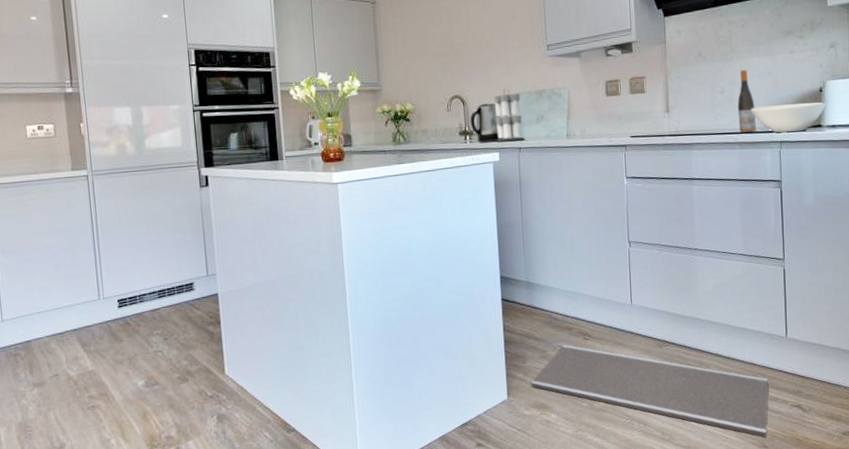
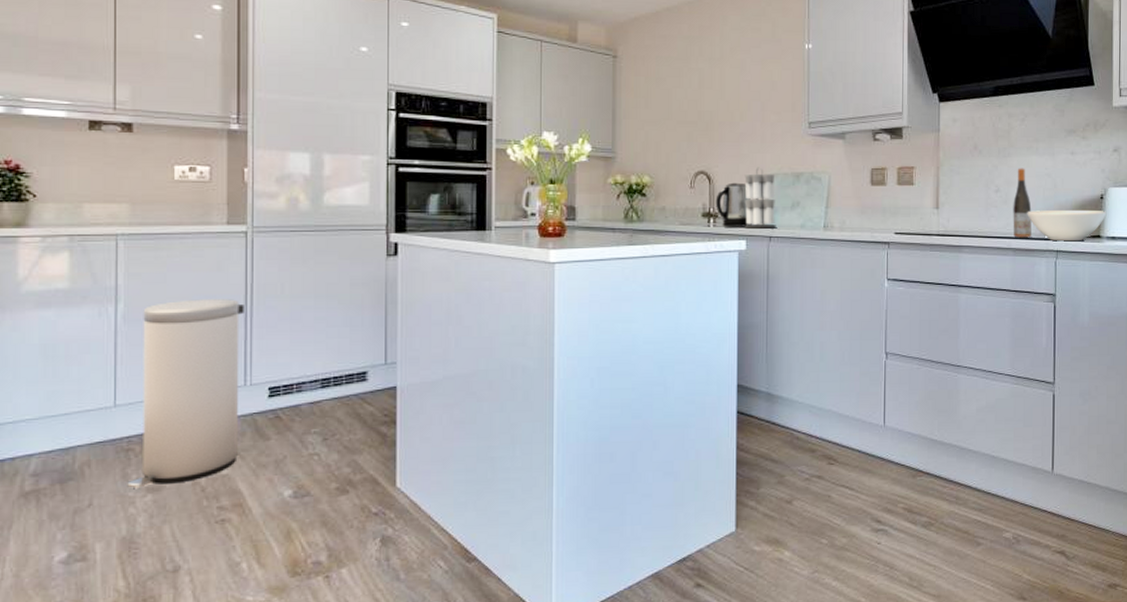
pedal bin: none [15,230,99,384] -> present [127,299,244,488]
door mat: present [530,345,768,438] -> none [763,470,1030,588]

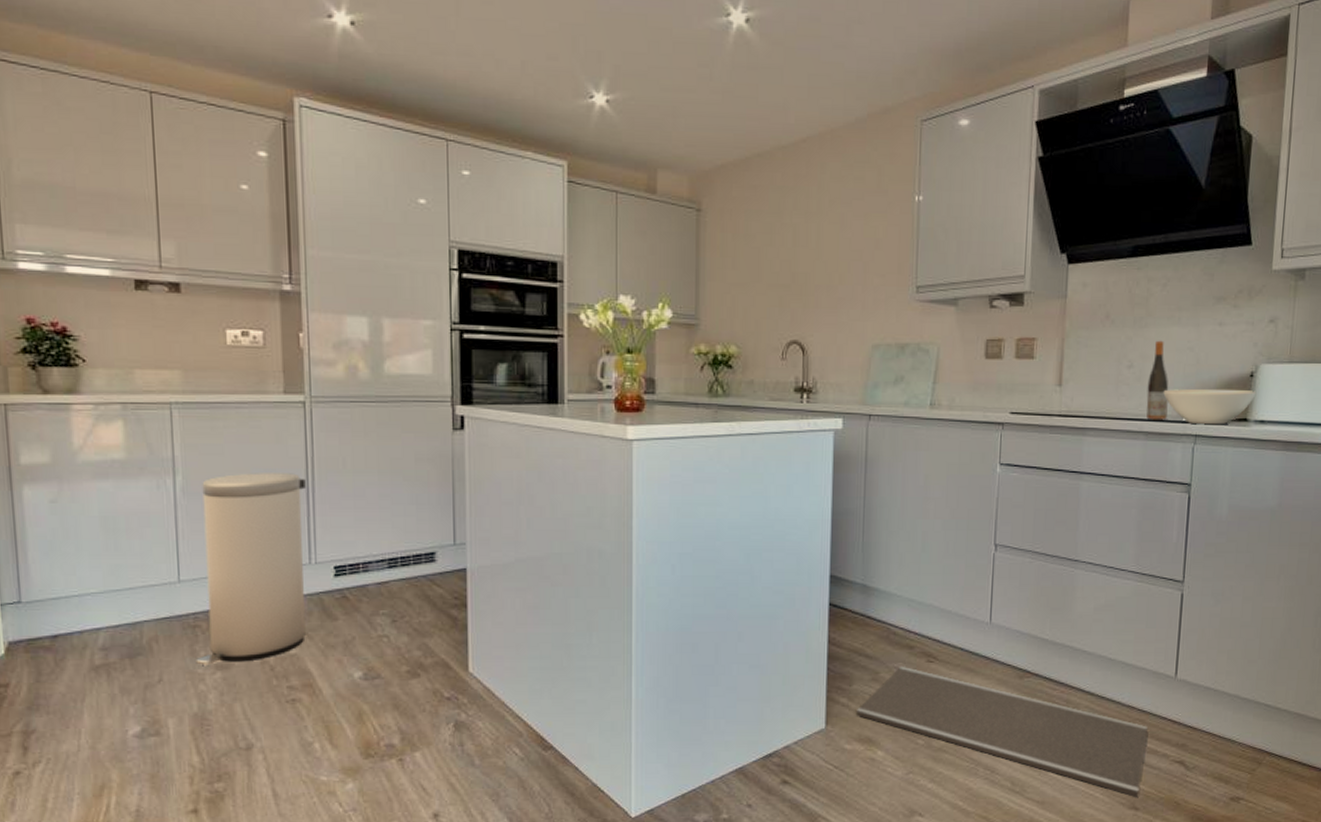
kettle: present [715,182,753,227] -> none [809,354,851,404]
spice rack: present [744,166,776,230] -> none [841,335,877,407]
door mat: none [763,470,1030,588] -> present [855,667,1148,797]

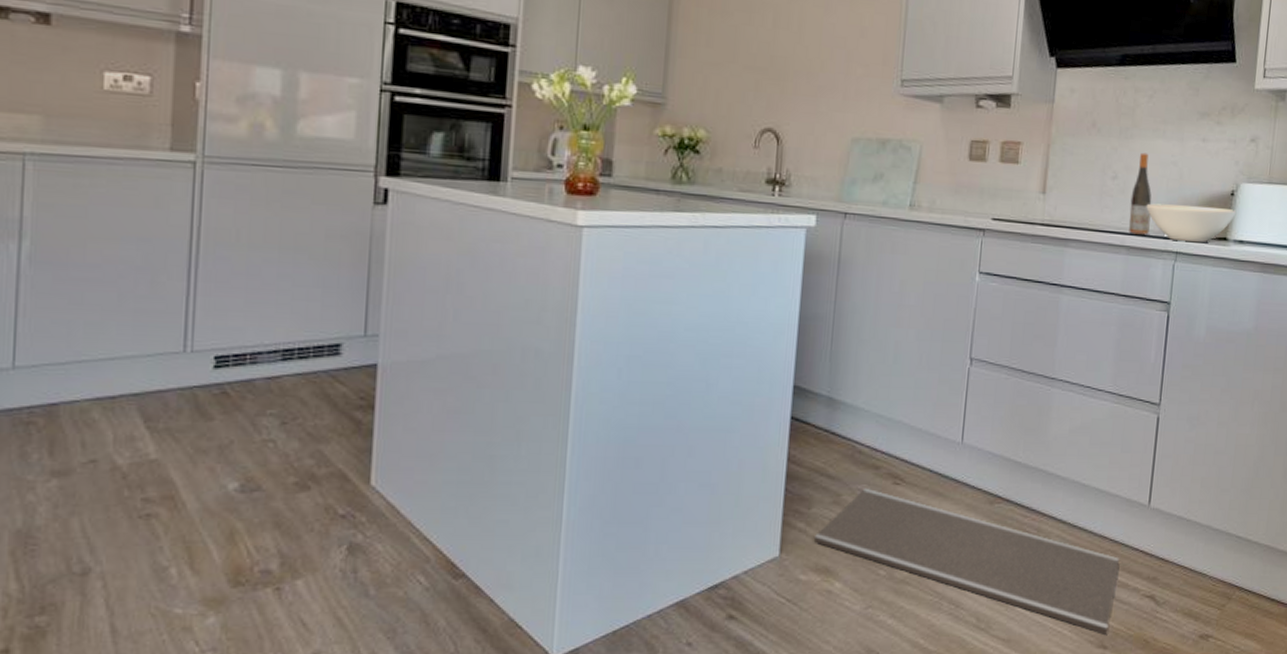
pedal bin: present [196,473,306,665] -> none [25,241,188,471]

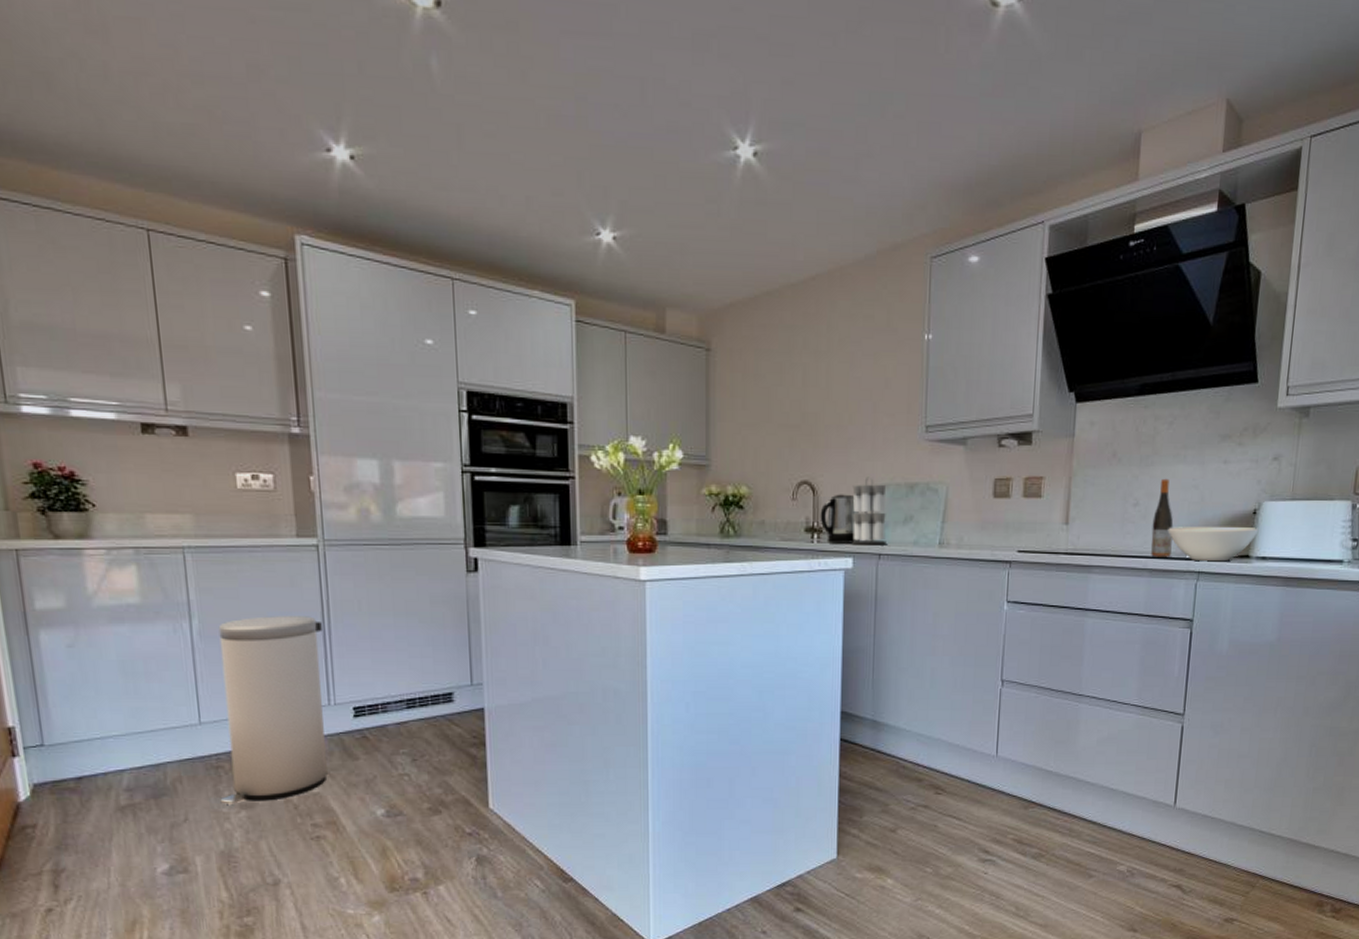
pedal bin: none [25,241,188,471] -> present [218,616,328,804]
kettle: none [783,145,826,200] -> present [820,494,861,544]
door mat: present [813,489,1119,635] -> none [866,799,1147,920]
spice rack: none [815,127,856,204] -> present [851,475,887,547]

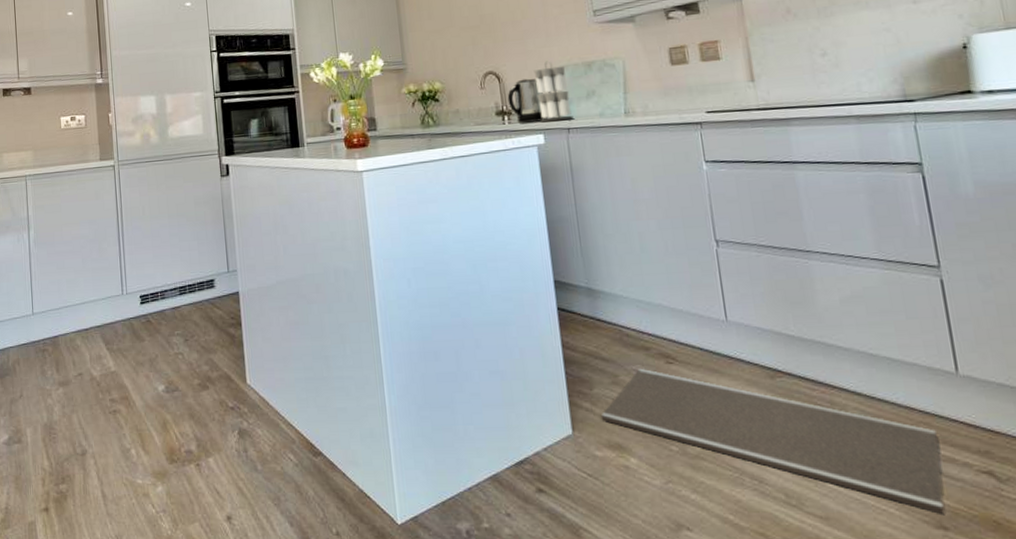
pedal bin: present [218,616,328,804] -> none [45,222,122,382]
door mat: none [866,799,1147,920] -> present [600,369,945,514]
wine bottle: present [1150,478,1174,557] -> none [845,26,877,104]
bowl: present [1168,526,1259,562] -> none [866,61,976,102]

